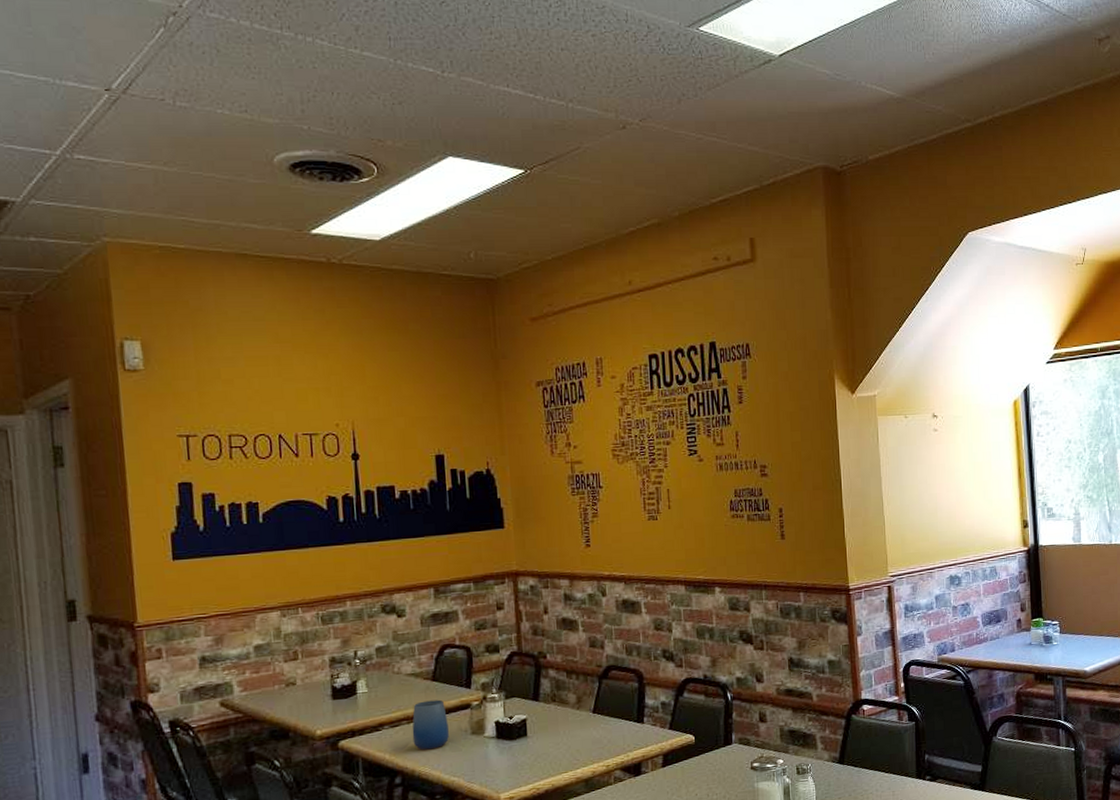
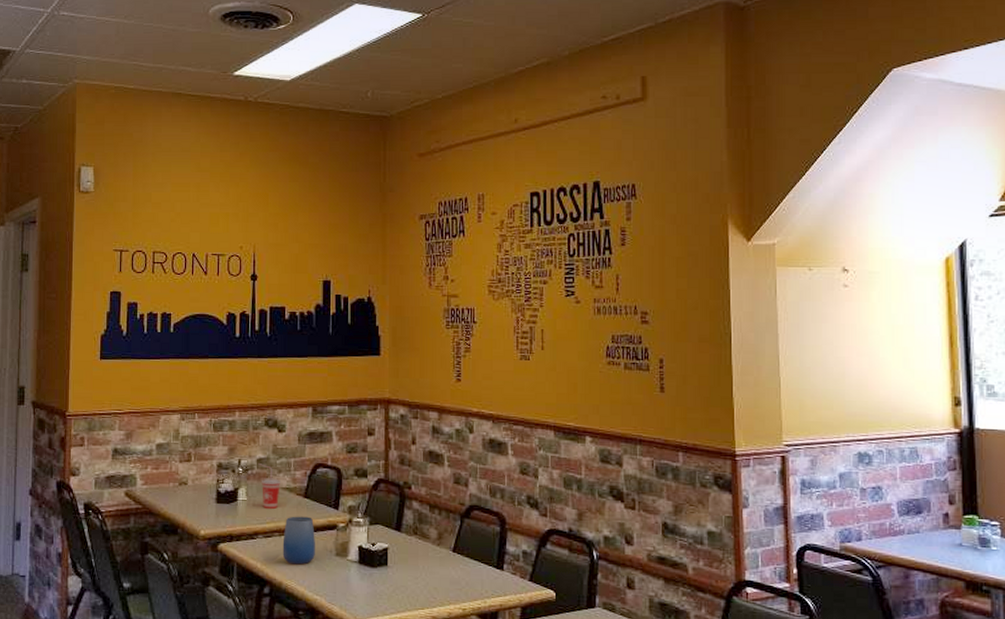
beverage cup: none [377,652,405,699] -> present [258,463,280,510]

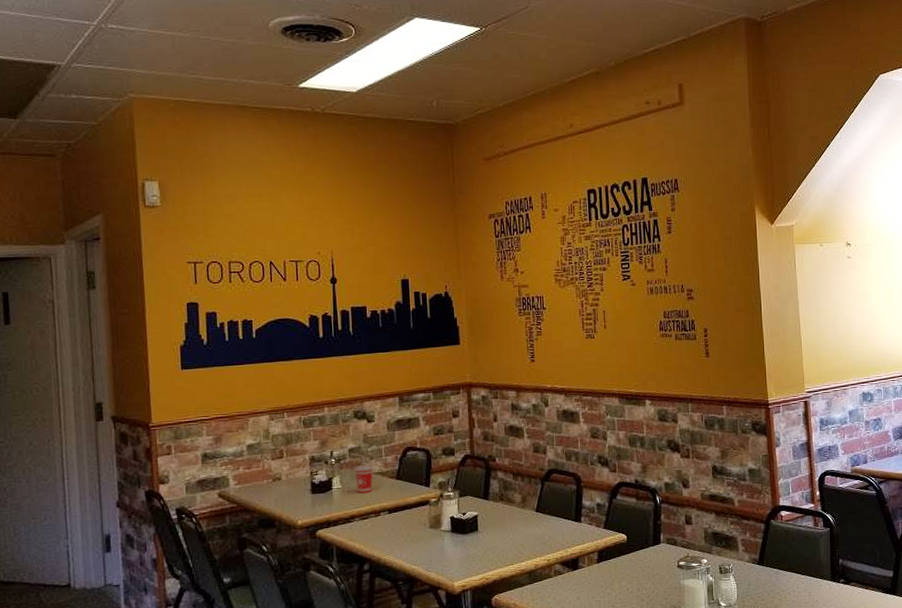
cup: present [282,516,315,565] -> none [378,496,410,541]

